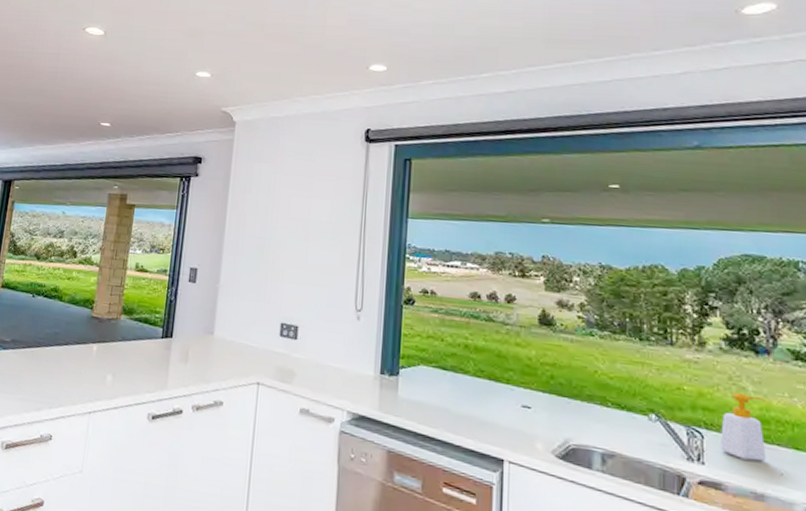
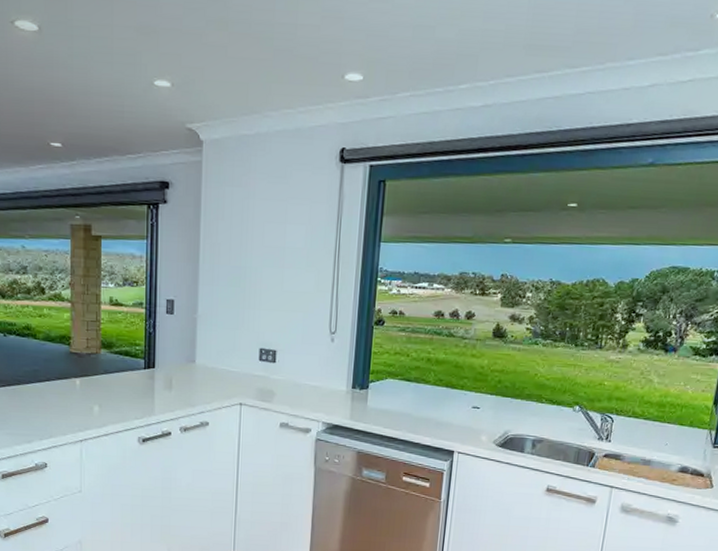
soap bottle: present [719,392,767,462] -> none [624,384,666,436]

